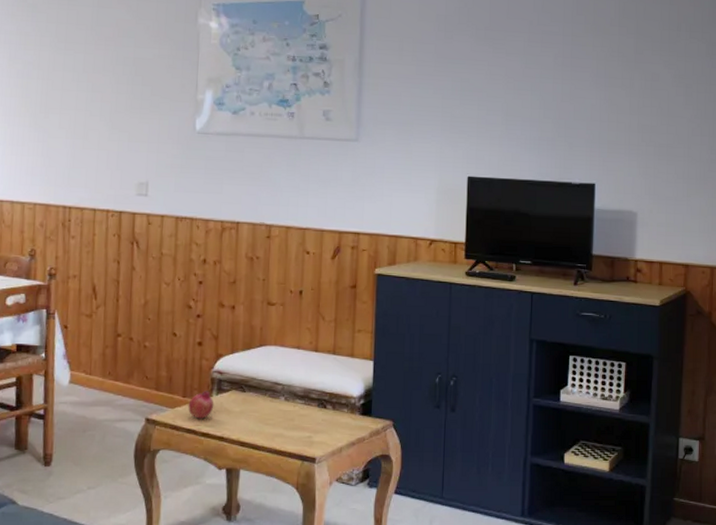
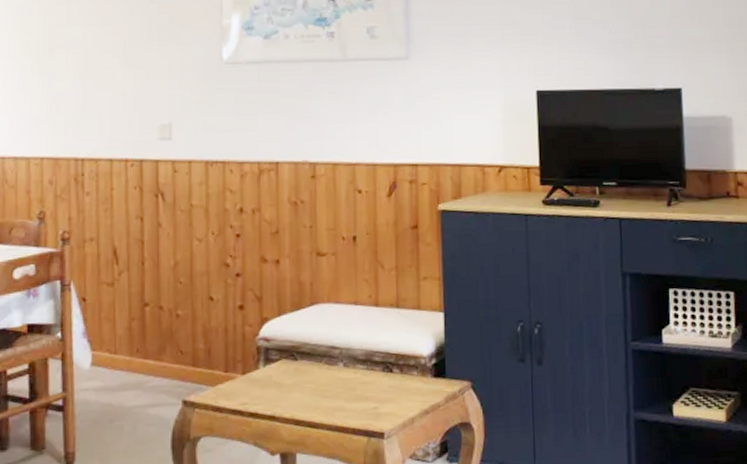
fruit: present [188,391,214,419] -> none [231,362,262,397]

